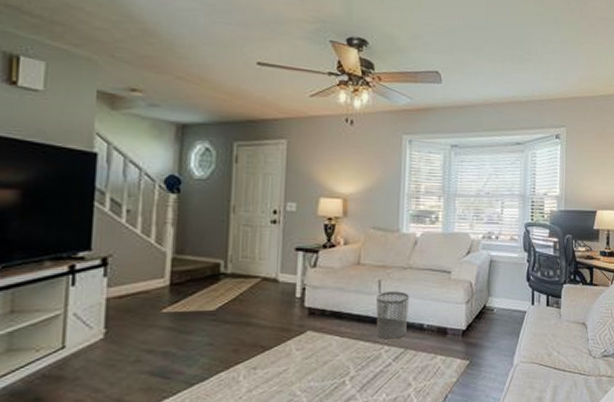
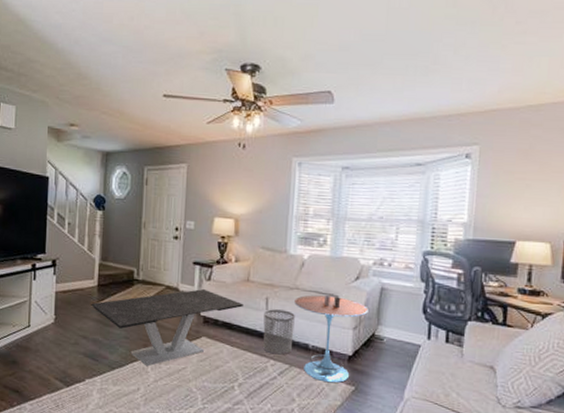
coffee table: none [160,278,354,375] -> present [91,289,243,367]
side table: none [408,270,479,361] -> present [294,293,368,384]

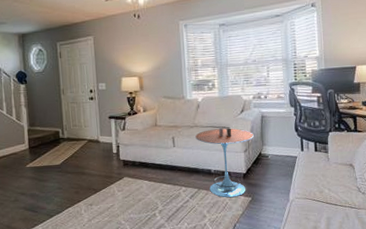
coffee table: present [91,289,243,367] -> none [25,138,155,210]
waste bin: present [263,309,295,355] -> none [172,145,199,182]

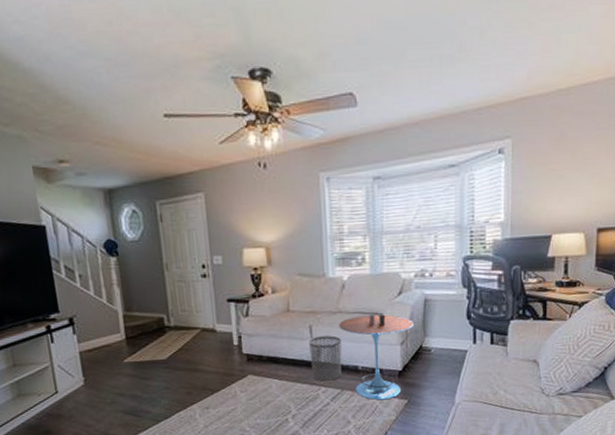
waste bin: none [172,145,199,182] -> present [309,335,342,381]

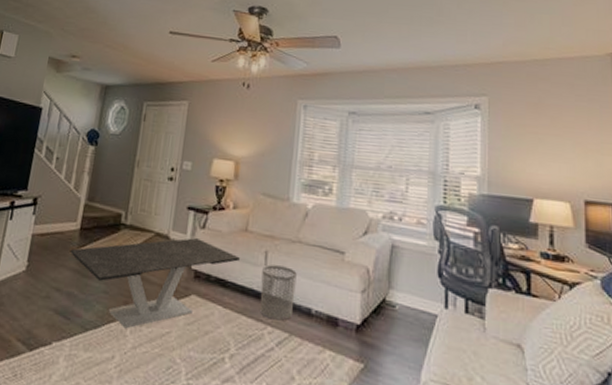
coffee table: none [122,326,287,414] -> present [69,238,240,329]
side table: present [339,312,414,401] -> none [296,249,378,359]

